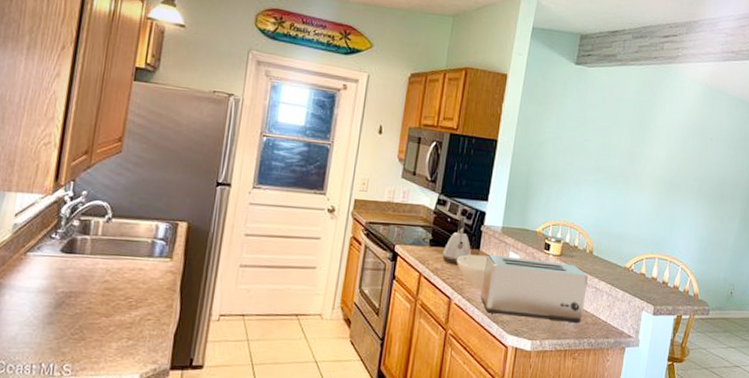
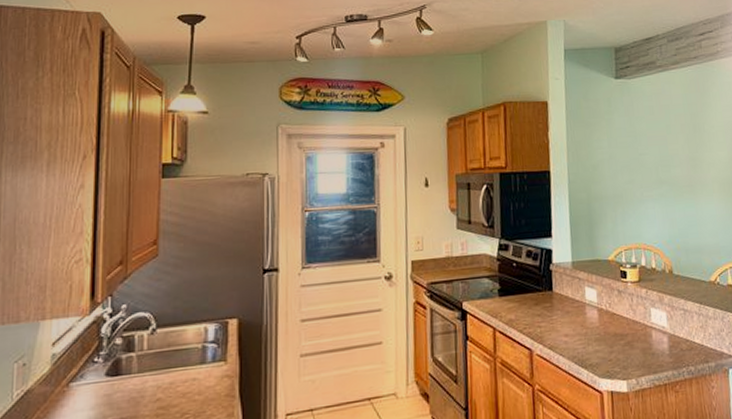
kettle: present [442,217,472,267] -> none [514,260,545,314]
bowl: present [456,254,487,290] -> none [529,296,564,335]
toaster: present [480,255,588,323] -> none [560,288,676,360]

